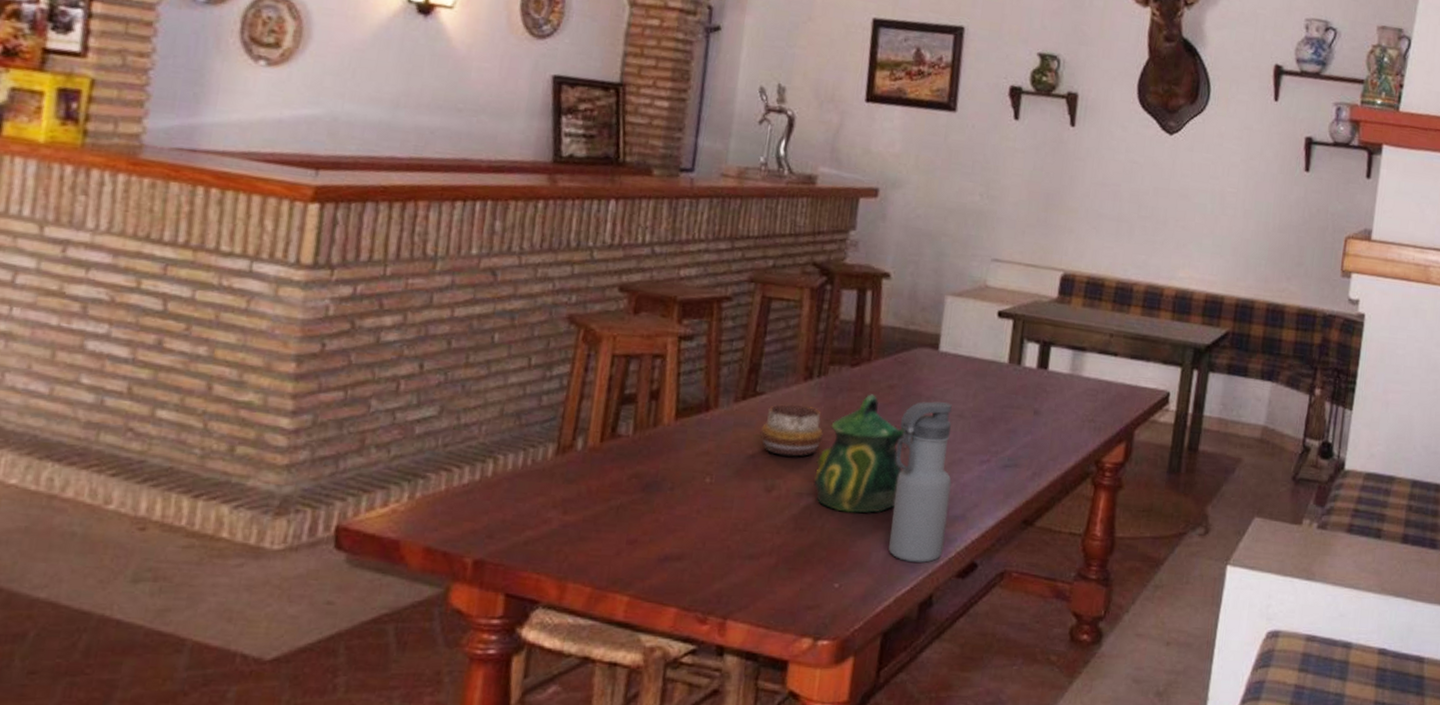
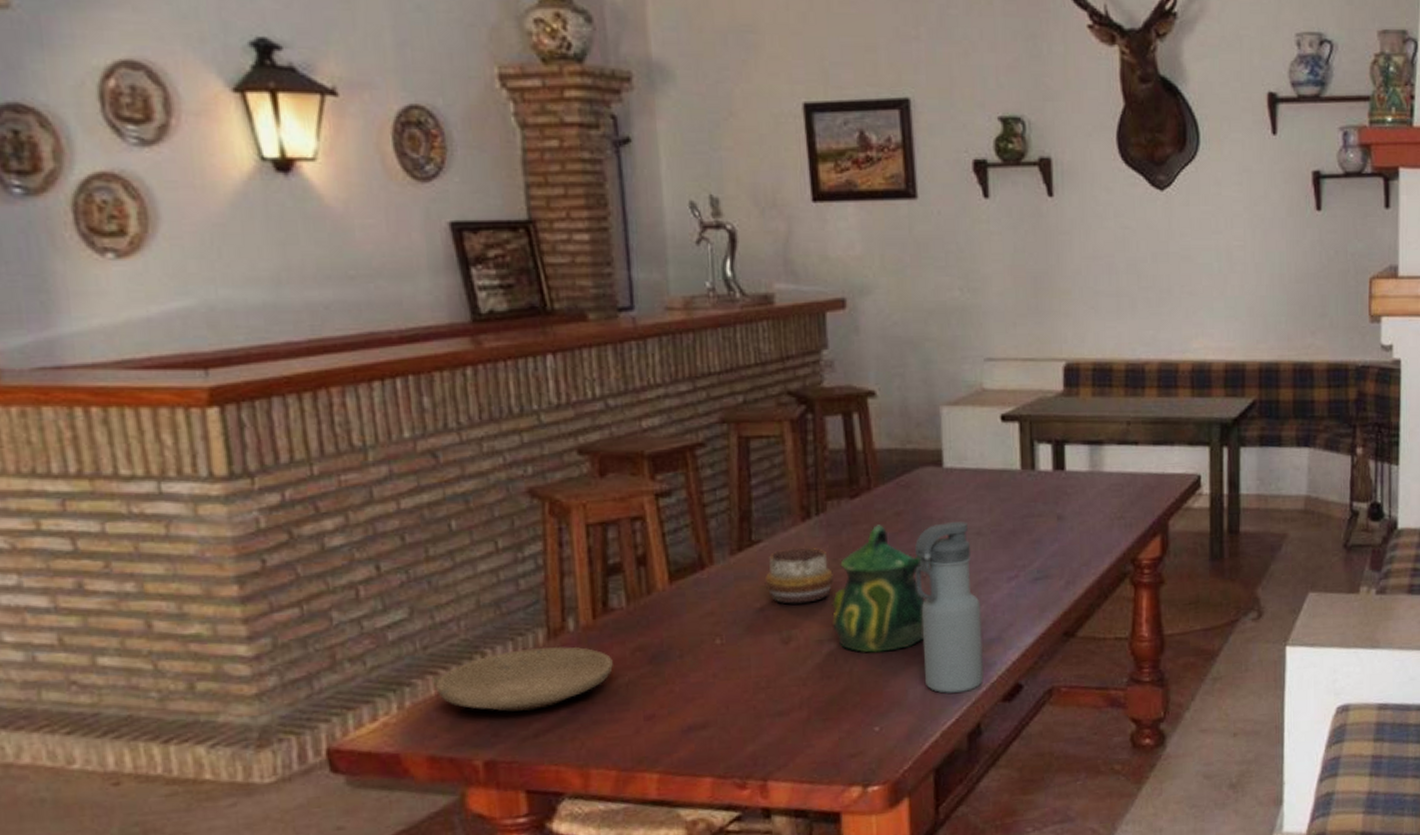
plate: none [446,460,611,518] -> present [435,646,614,712]

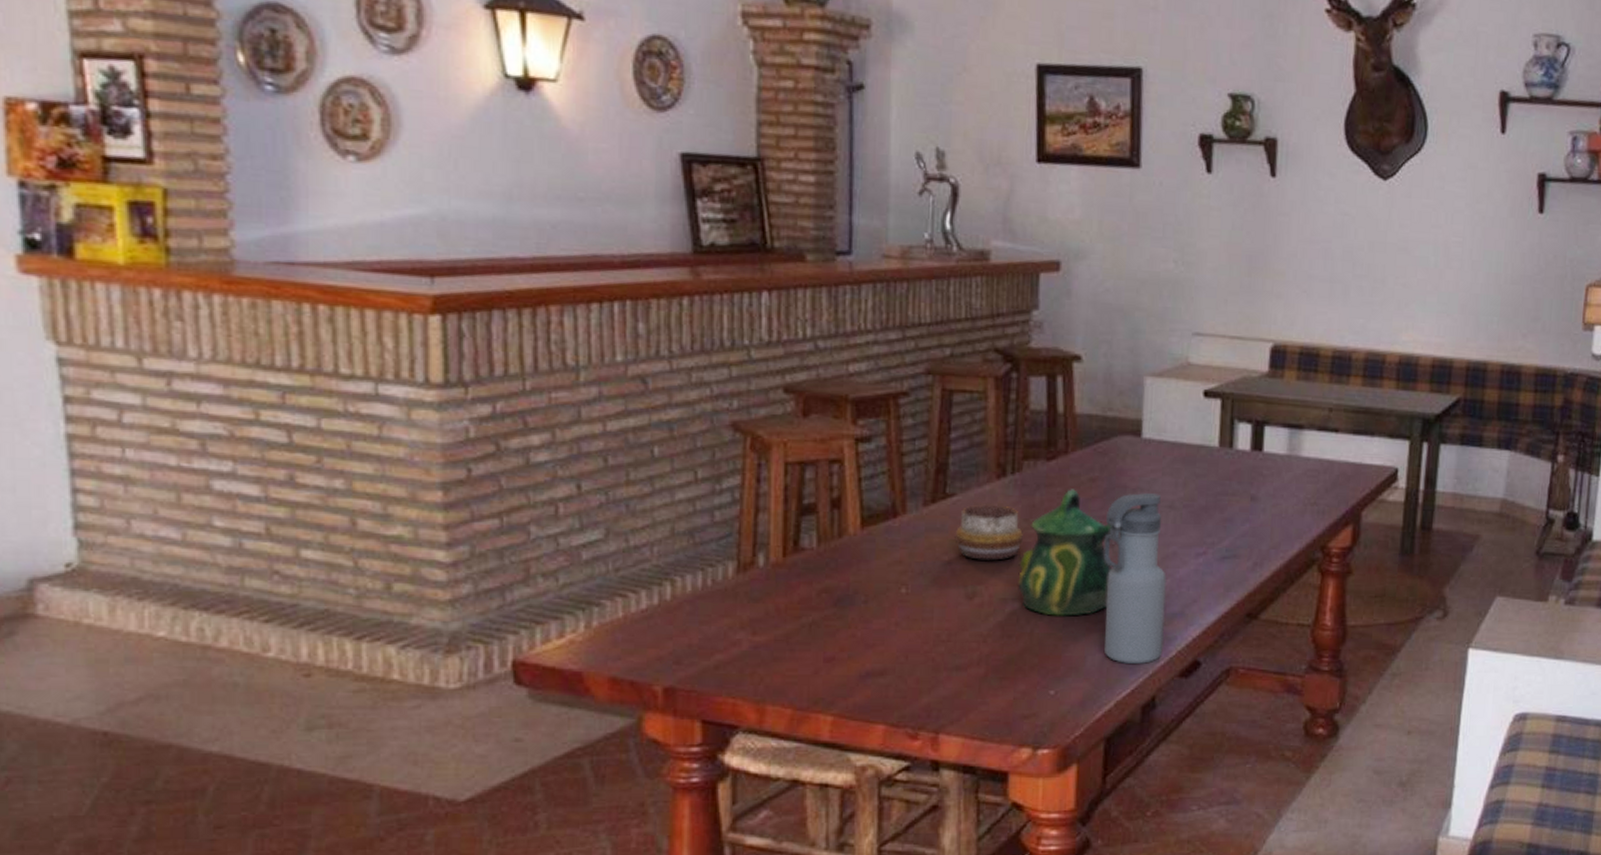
plate: present [435,646,614,712] -> none [623,580,800,641]

